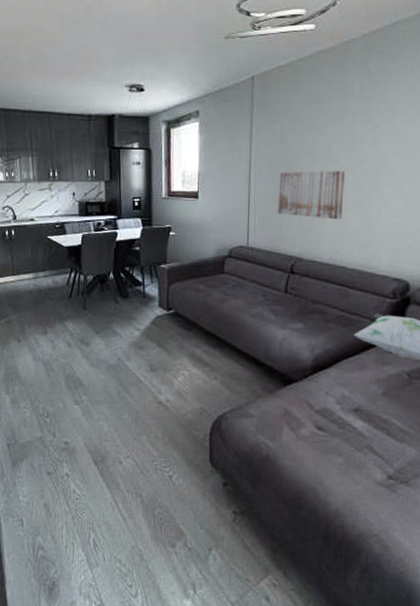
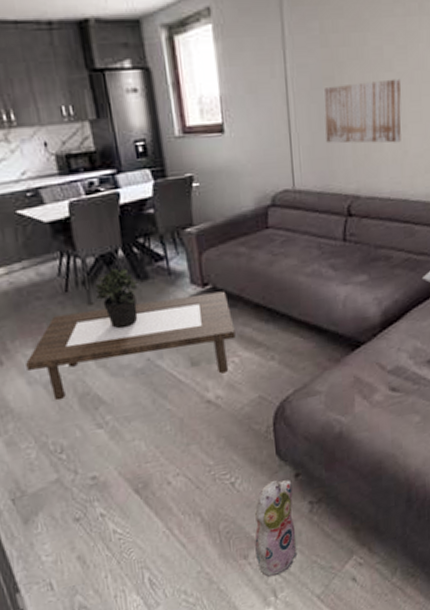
coffee table: none [35,313,188,382] -> present [26,291,236,401]
potted plant: none [90,287,120,332] -> present [95,268,138,329]
plush toy: none [182,483,220,571] -> present [255,480,298,577]

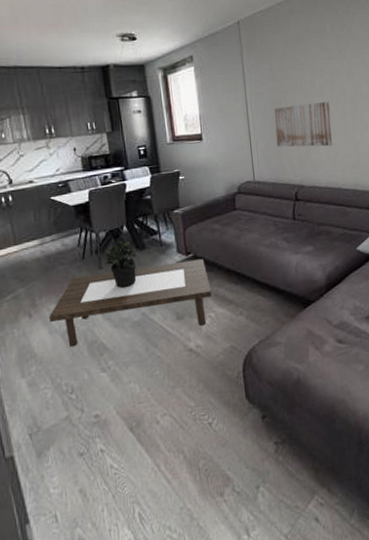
plush toy: present [255,480,298,577] -> none [229,421,266,515]

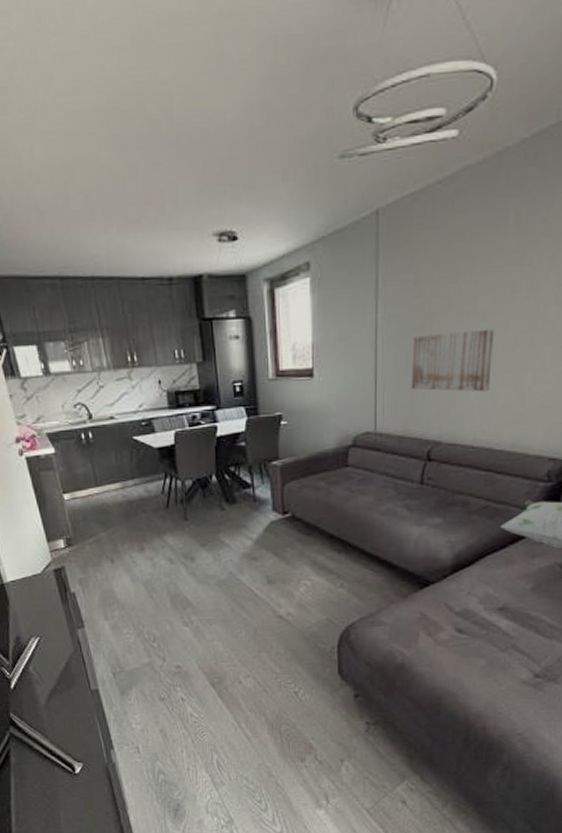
coffee table: present [49,258,212,348] -> none [131,520,309,598]
potted plant: present [105,240,137,289] -> none [191,492,226,544]

